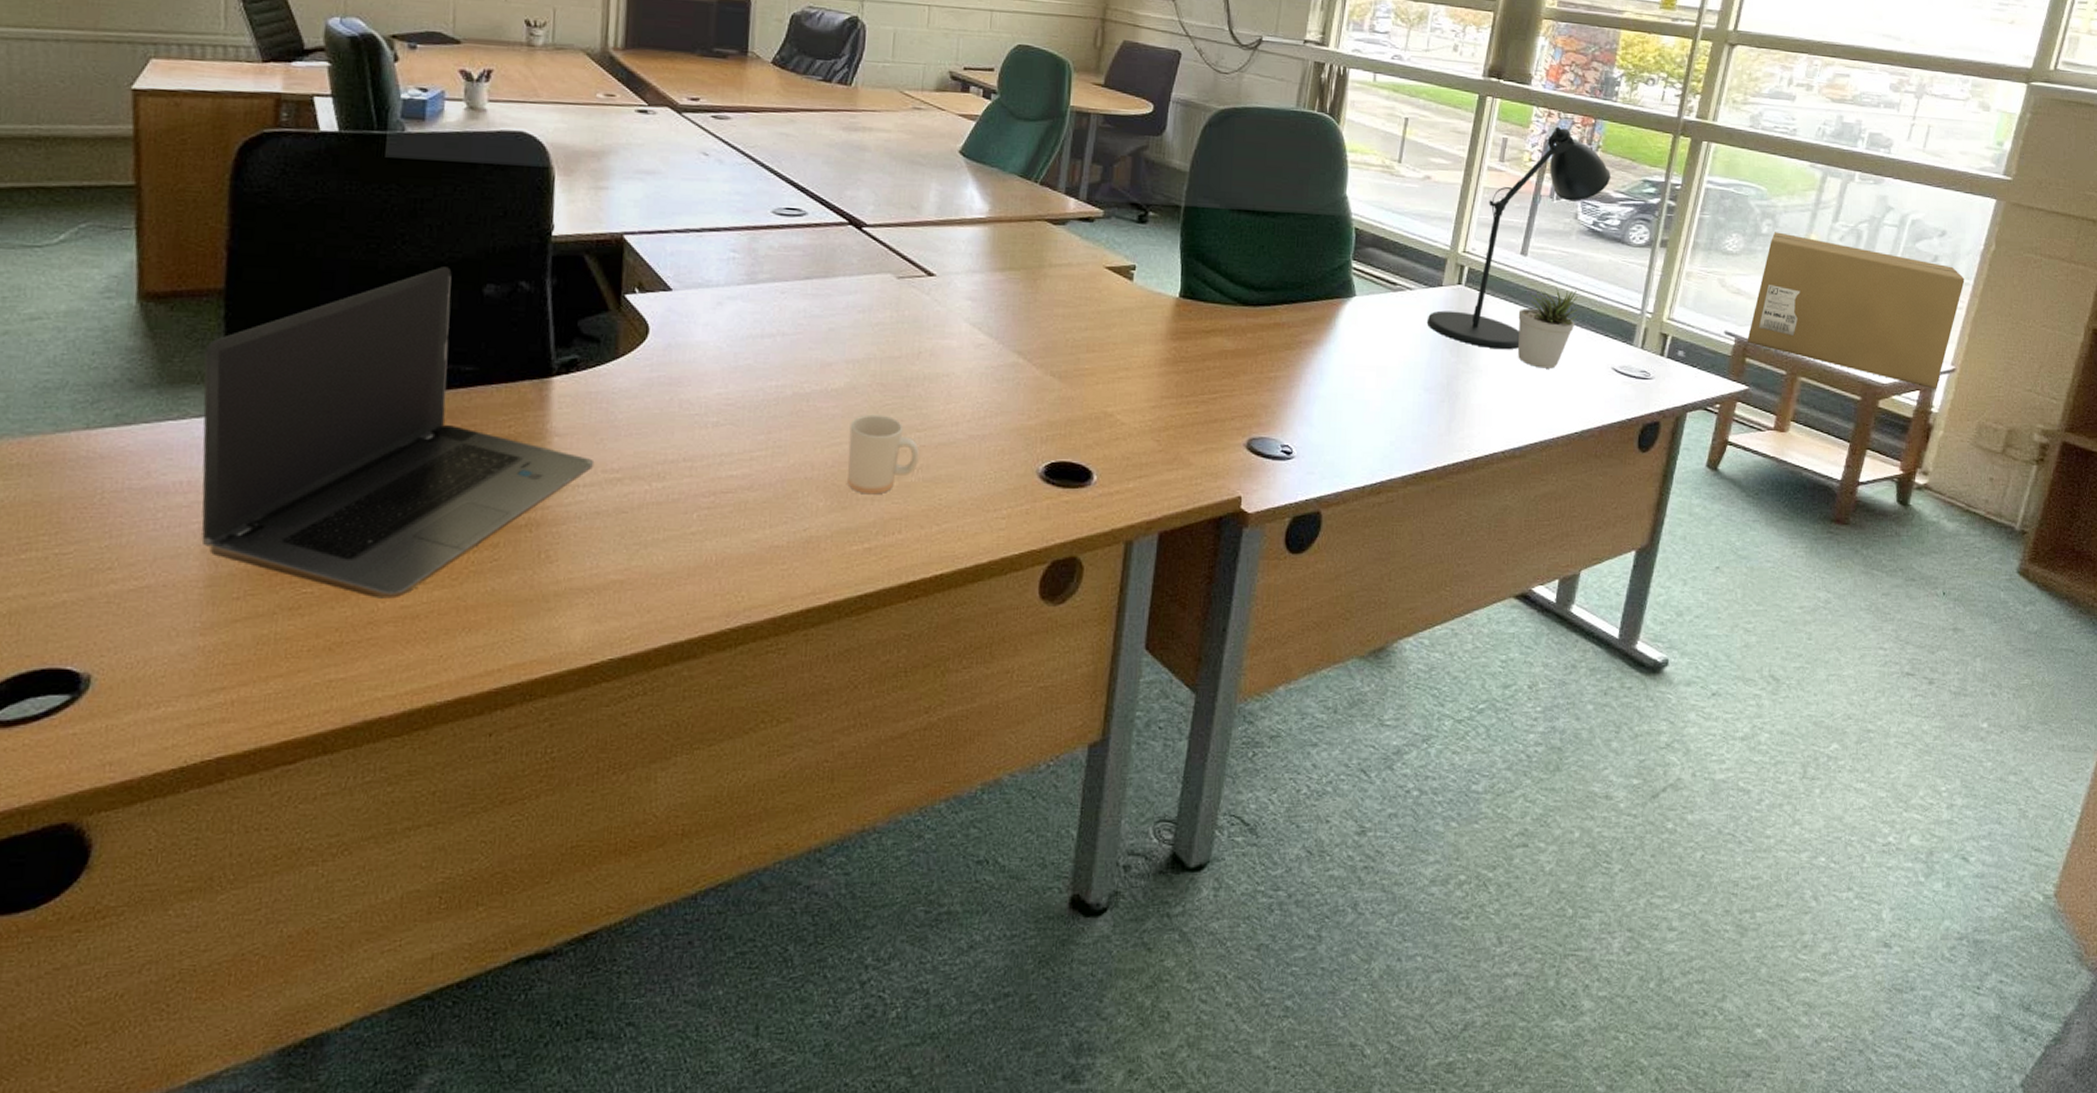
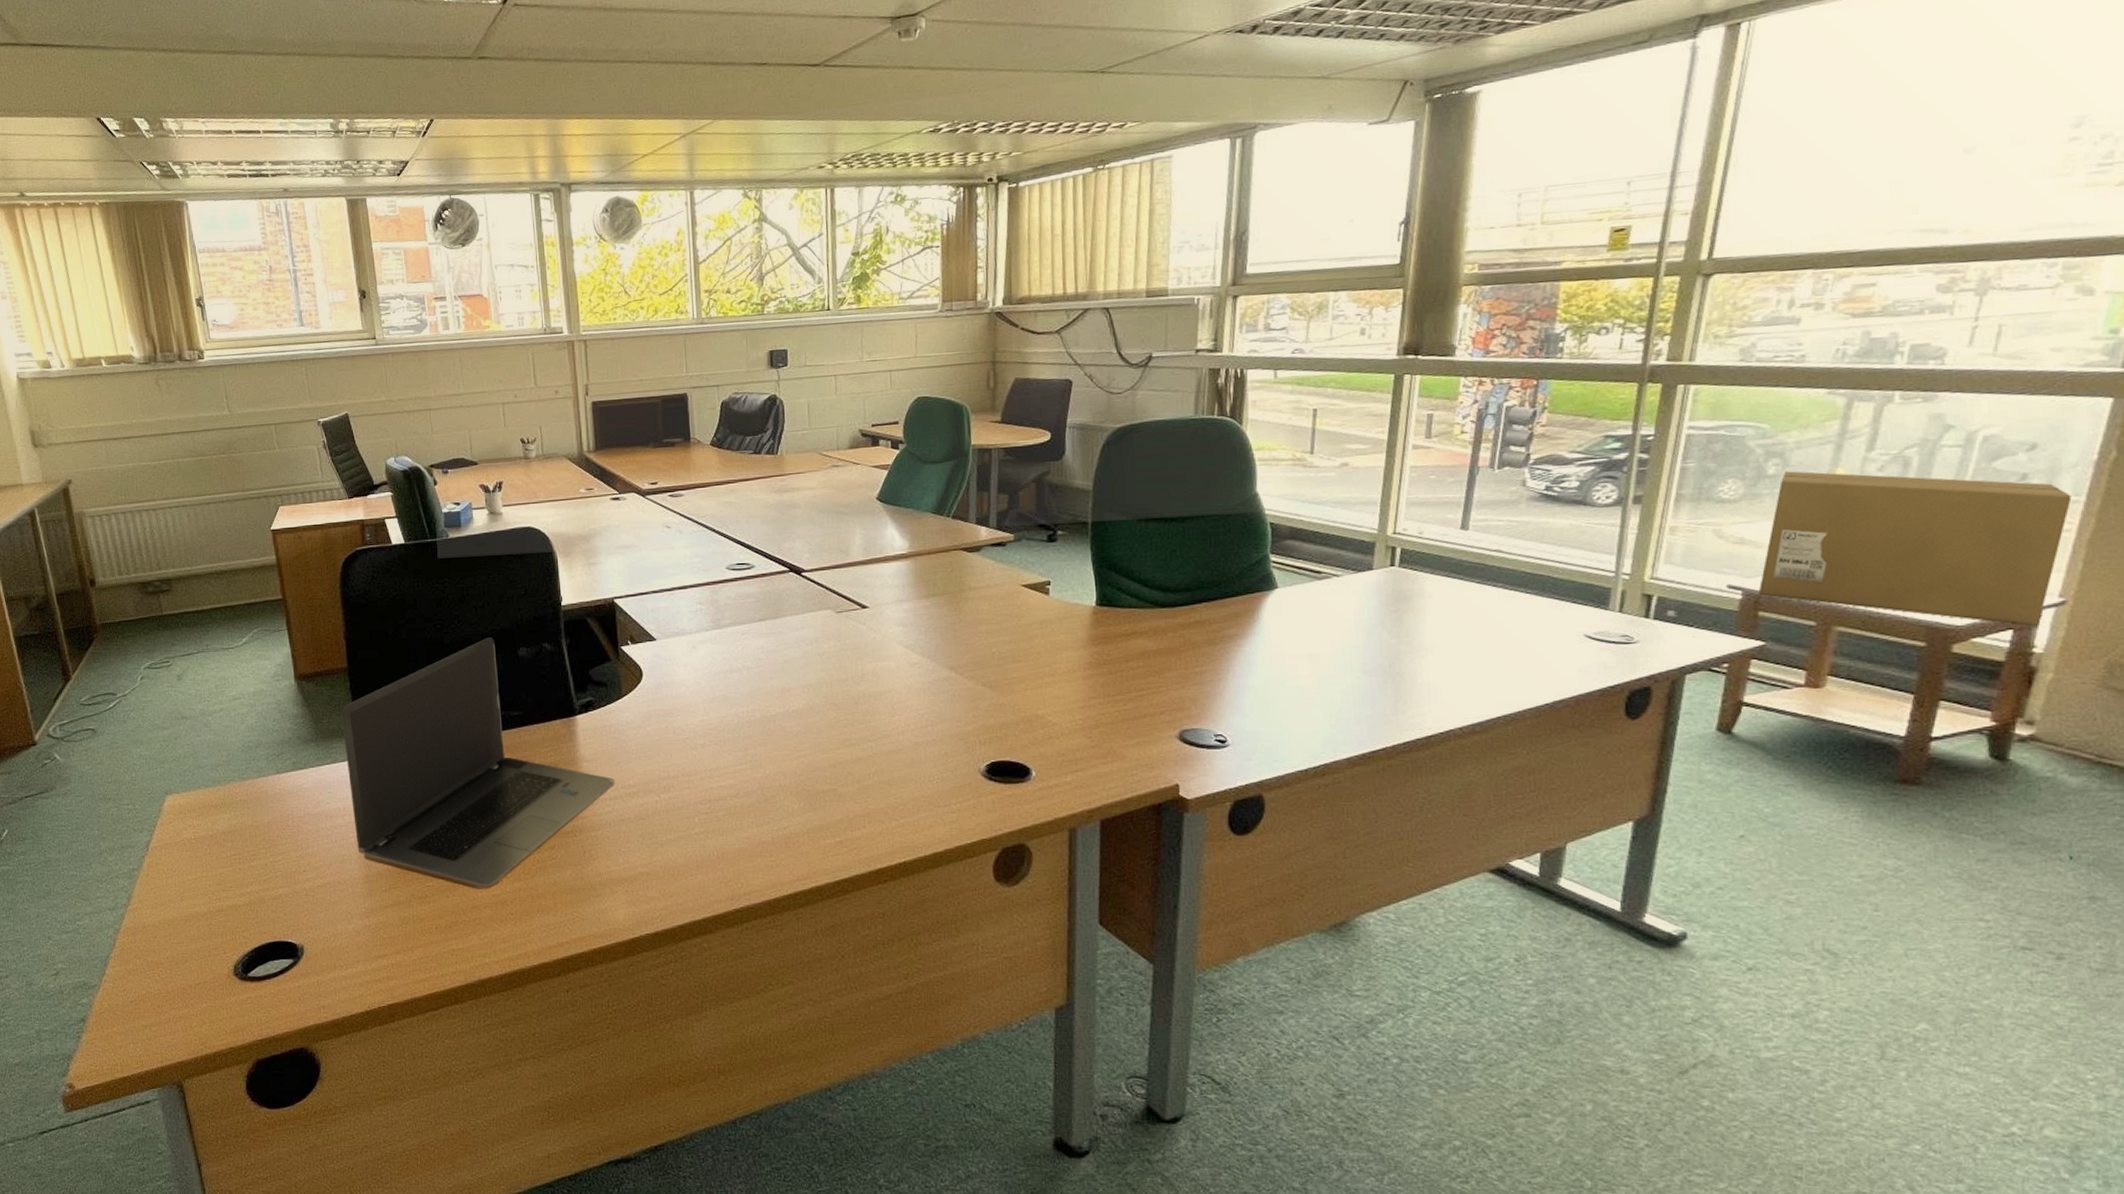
mug: present [847,414,919,495] -> none [811,729,873,797]
desk lamp: present [1426,126,1610,350] -> none [1359,394,1562,627]
potted plant: present [1518,287,1580,369] -> none [1464,558,1538,642]

